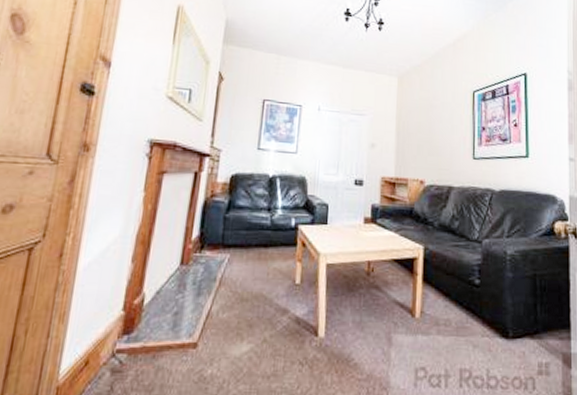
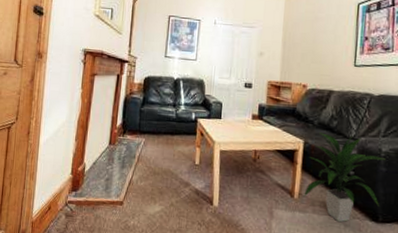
indoor plant: none [426,236,511,343] -> present [304,132,386,222]

